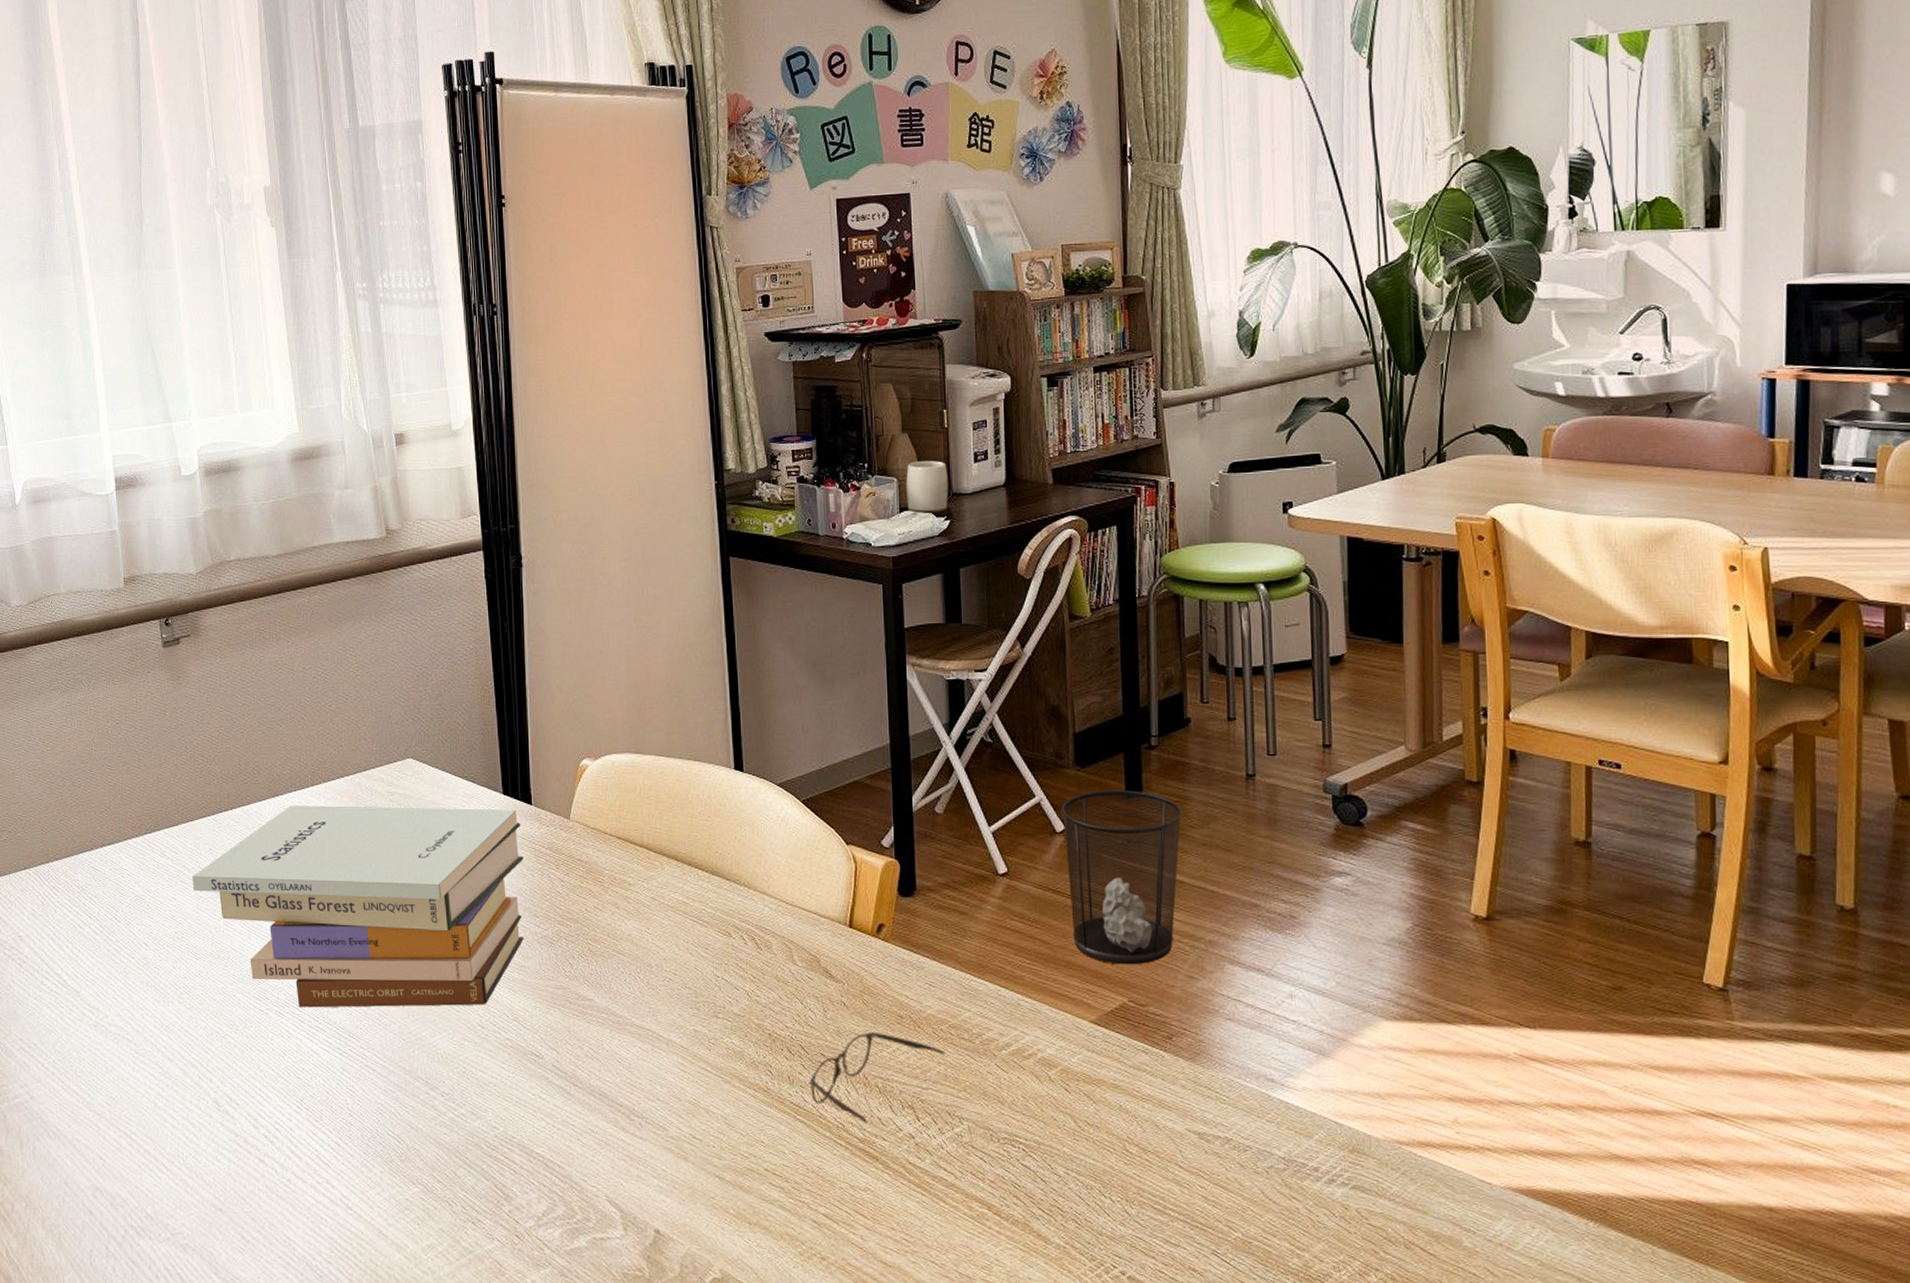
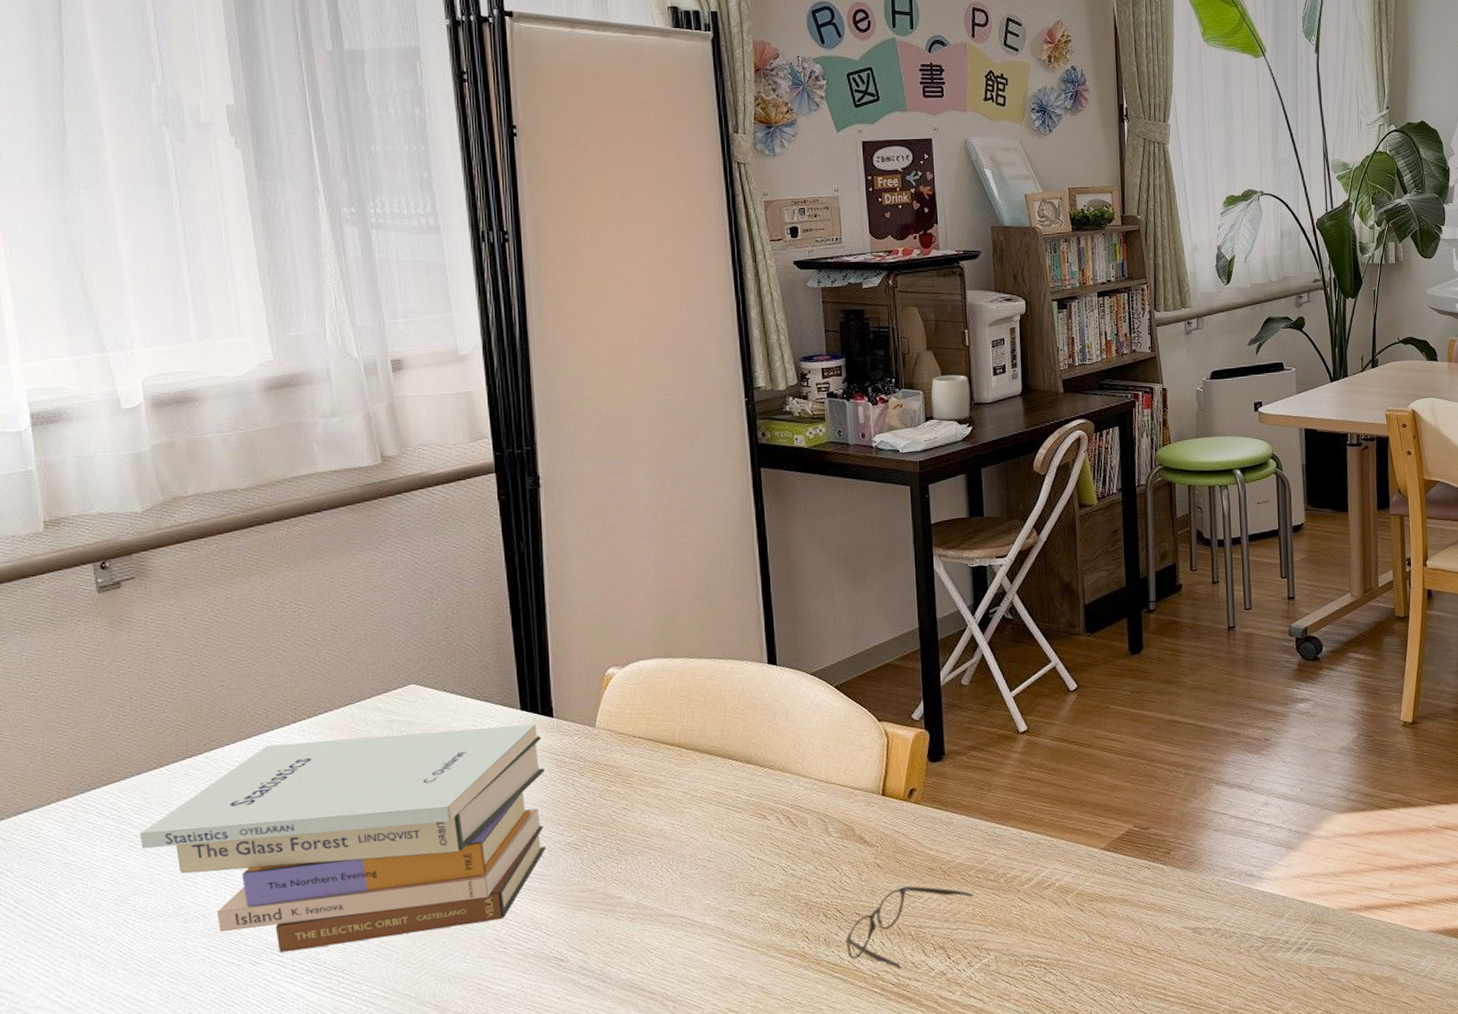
waste bin: present [1062,790,1182,965] -> none [1074,648,1176,797]

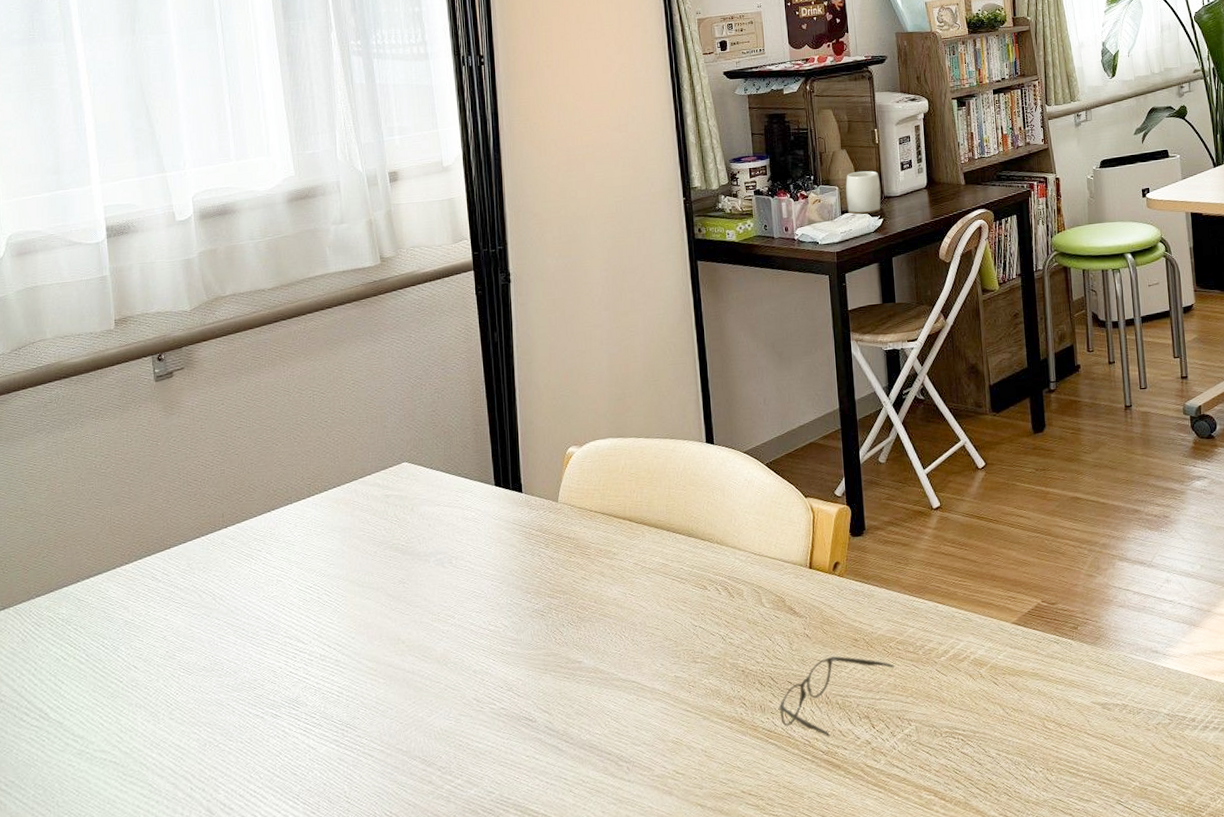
books: present [140,724,546,953] -> none [185,498,516,707]

